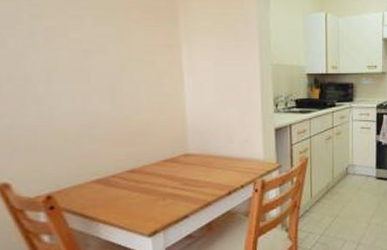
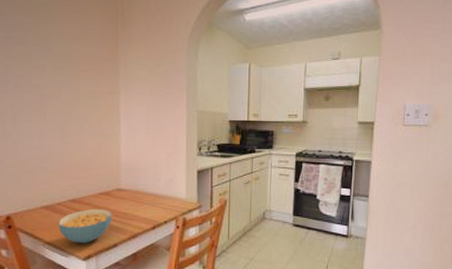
cereal bowl: none [114,177,181,219] -> present [58,208,112,243]

